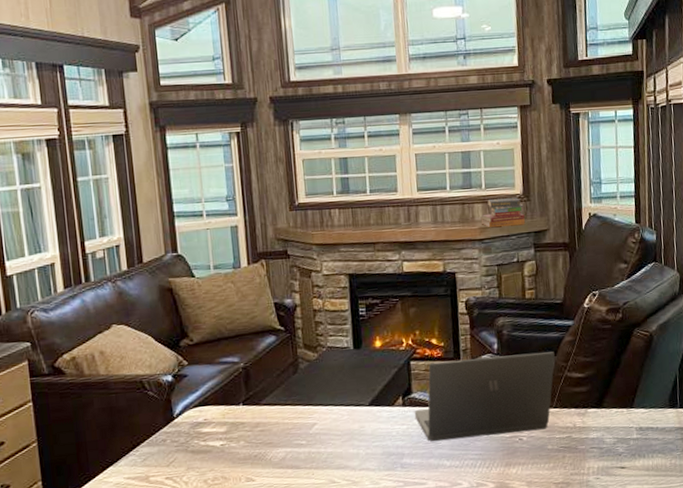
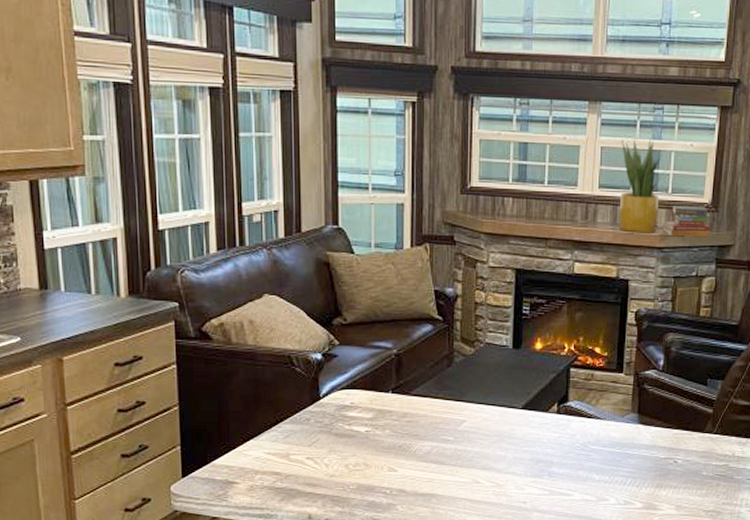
laptop: present [414,352,555,441] -> none [568,372,722,455]
planter: none [434,141,479,229] -> present [619,138,668,234]

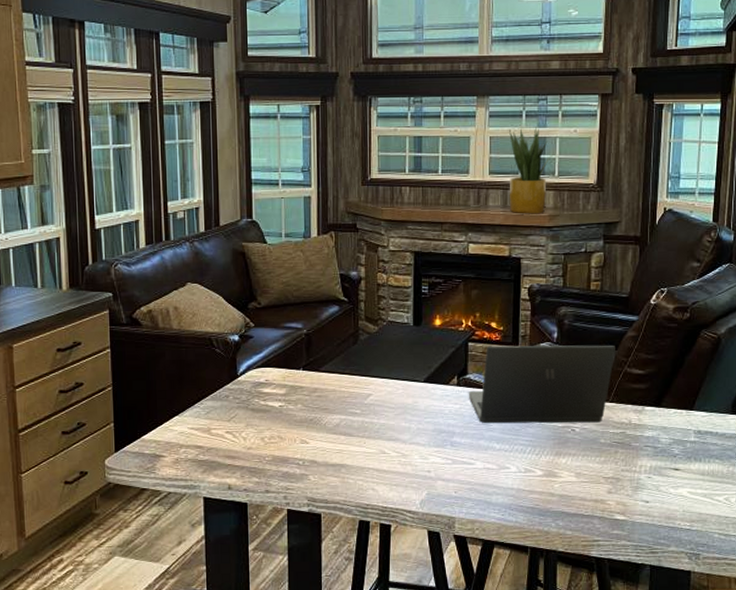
laptop: none [568,372,722,455] -> present [468,345,615,424]
books: present [662,205,710,238] -> none [551,186,596,216]

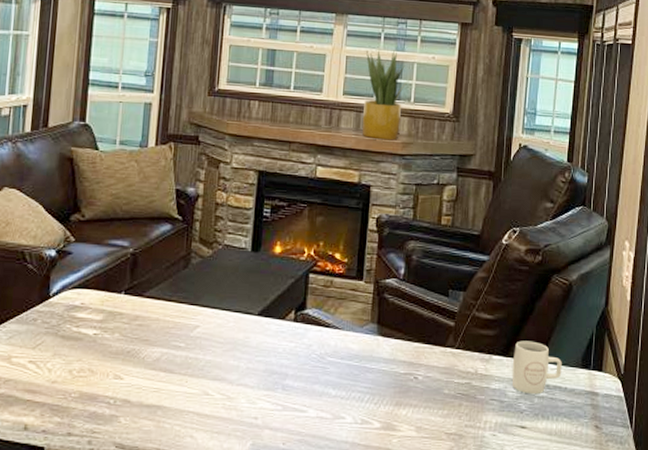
laptop: present [468,345,615,424] -> none [305,279,464,371]
mug: none [664,392,713,440] -> present [512,340,562,395]

